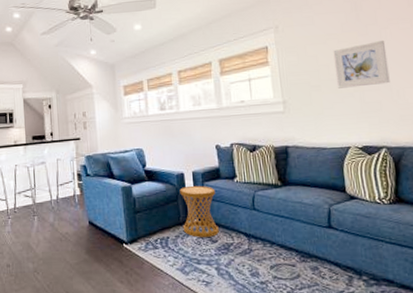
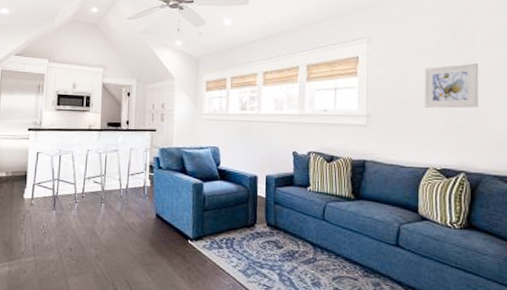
side table: present [180,185,219,237] -> none [250,189,287,243]

